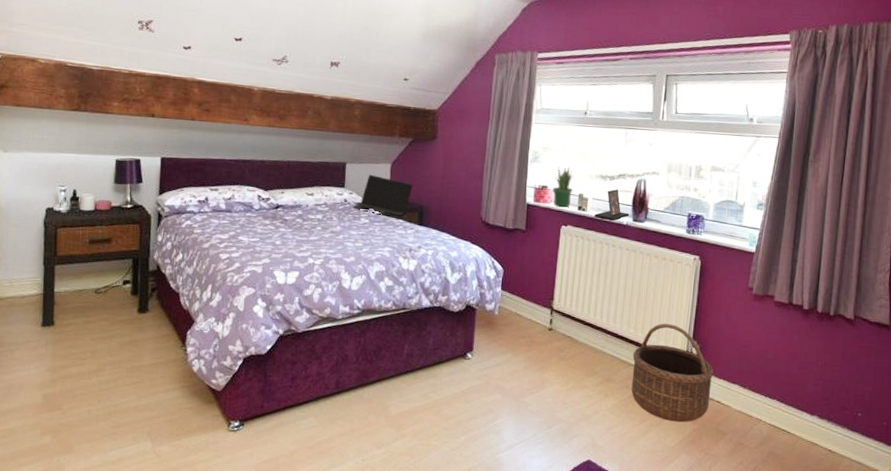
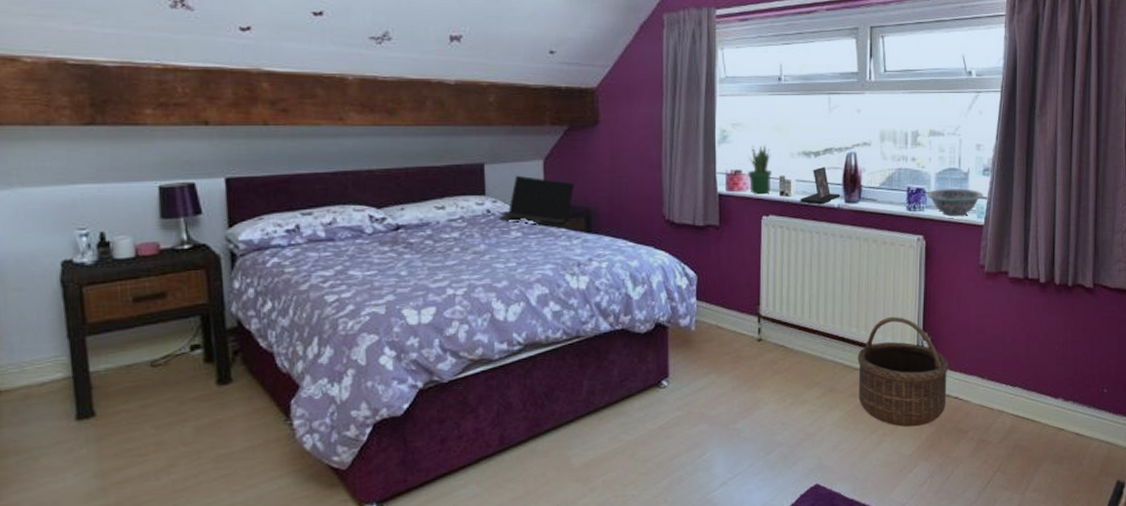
decorative bowl: none [705,217,756,244] -> present [927,189,983,218]

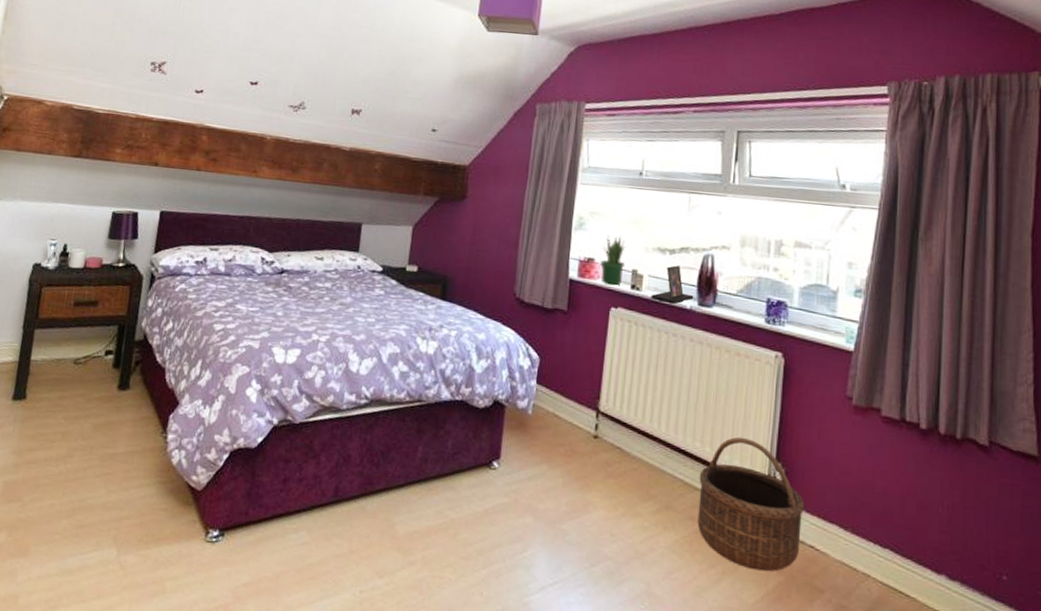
laptop: present [498,175,575,228] -> none [366,237,437,292]
decorative bowl: present [927,189,983,218] -> none [788,305,854,340]

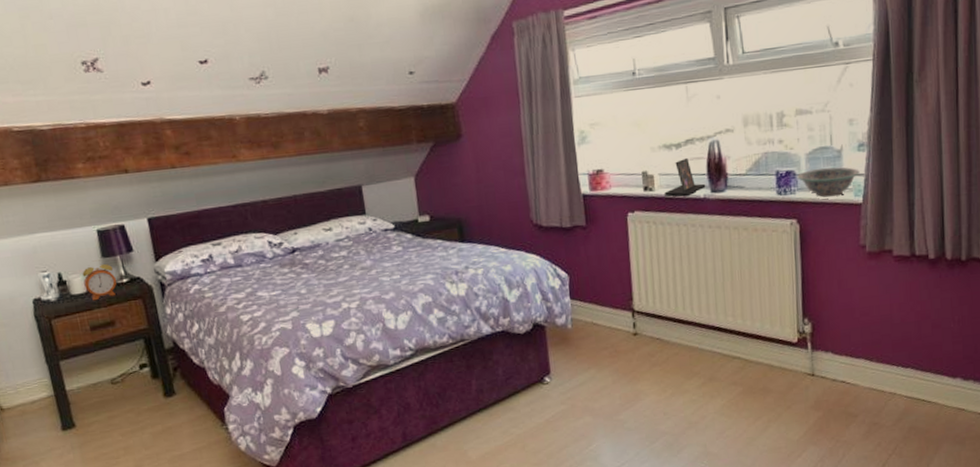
alarm clock: none [83,239,115,278] -> present [82,260,117,301]
planter: present [600,236,626,286] -> none [608,141,634,194]
basket: present [697,436,805,572] -> none [735,303,834,413]
decorative bowl: none [788,305,854,340] -> present [797,167,860,199]

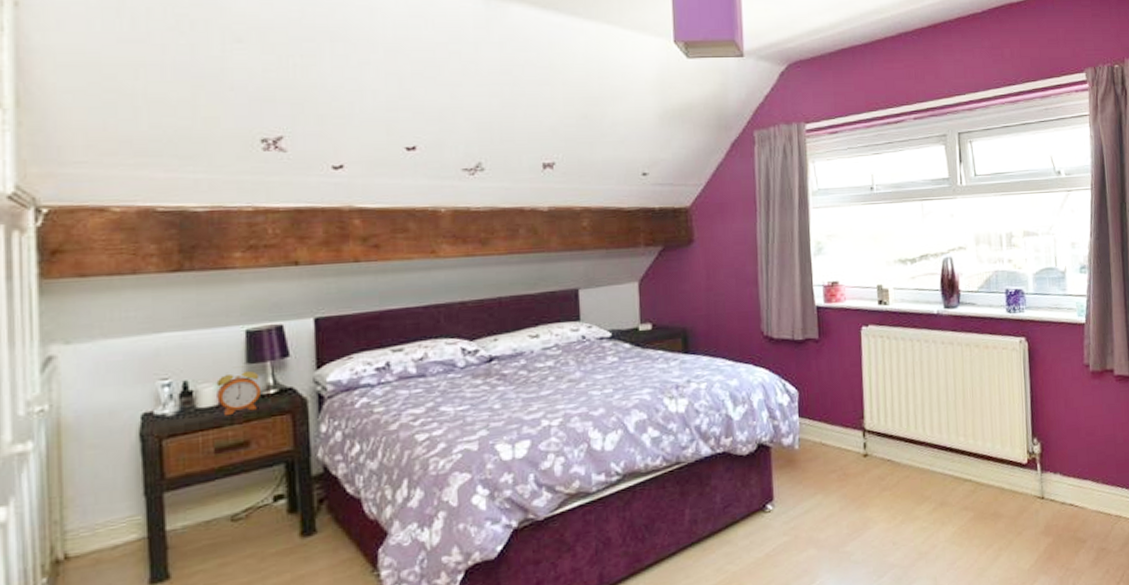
photo frame: present [664,158,706,197] -> none [899,274,940,311]
decorative bowl: present [797,167,860,199] -> none [1025,287,1082,318]

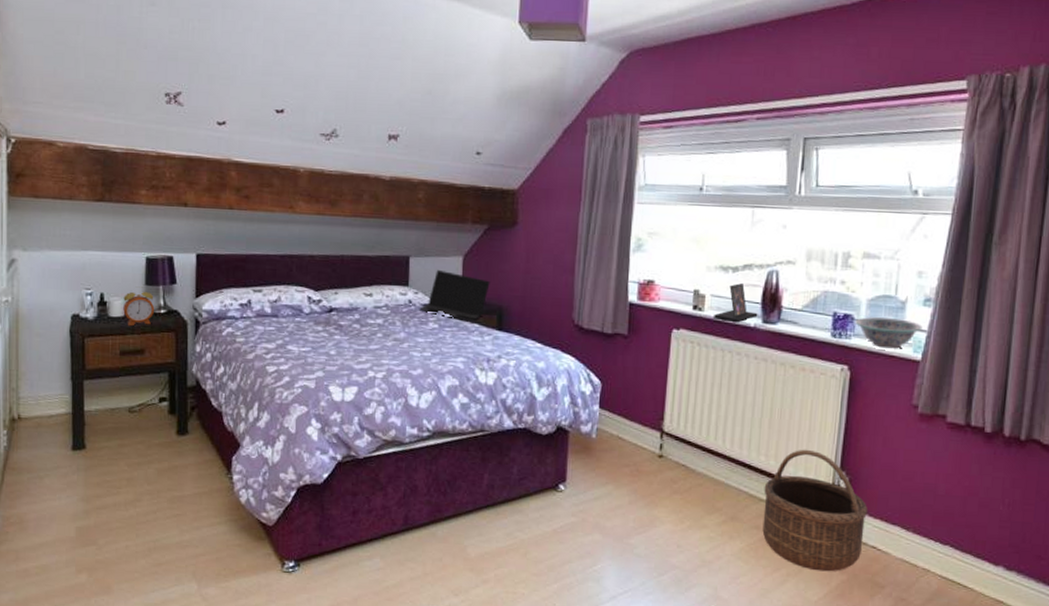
laptop: none [593,298,671,351] -> present [418,269,490,324]
photo frame: none [899,274,940,311] -> present [714,283,758,322]
basket: none [967,422,1062,539] -> present [762,449,869,572]
decorative bowl: none [1025,287,1082,318] -> present [855,317,923,350]

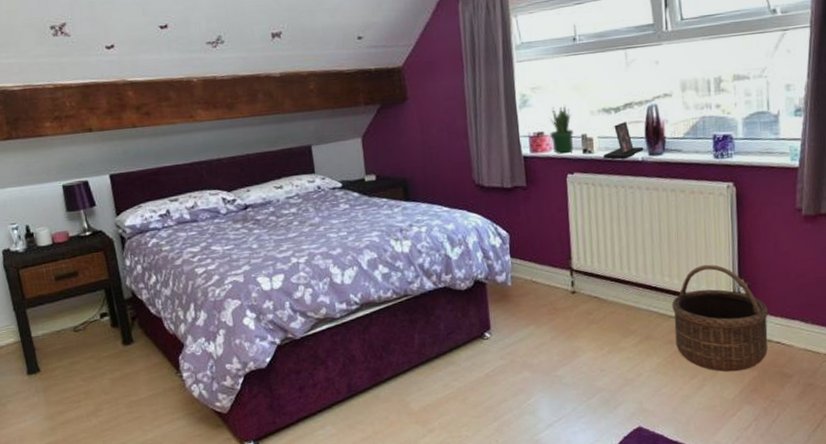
alarm clock: present [123,286,155,327] -> none [48,214,81,253]
laptop: present [418,269,490,324] -> none [328,153,391,199]
planter: none [660,256,687,308] -> present [548,105,573,156]
decorative bowl: present [855,317,923,350] -> none [734,131,797,162]

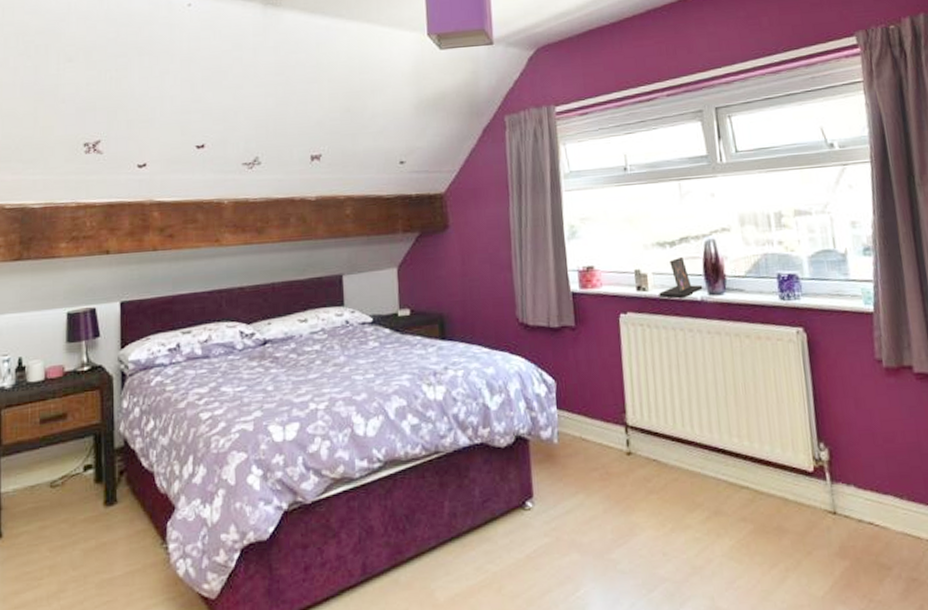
planter: present [548,105,573,156] -> none [599,237,626,293]
basket: present [671,264,769,372] -> none [742,423,859,561]

